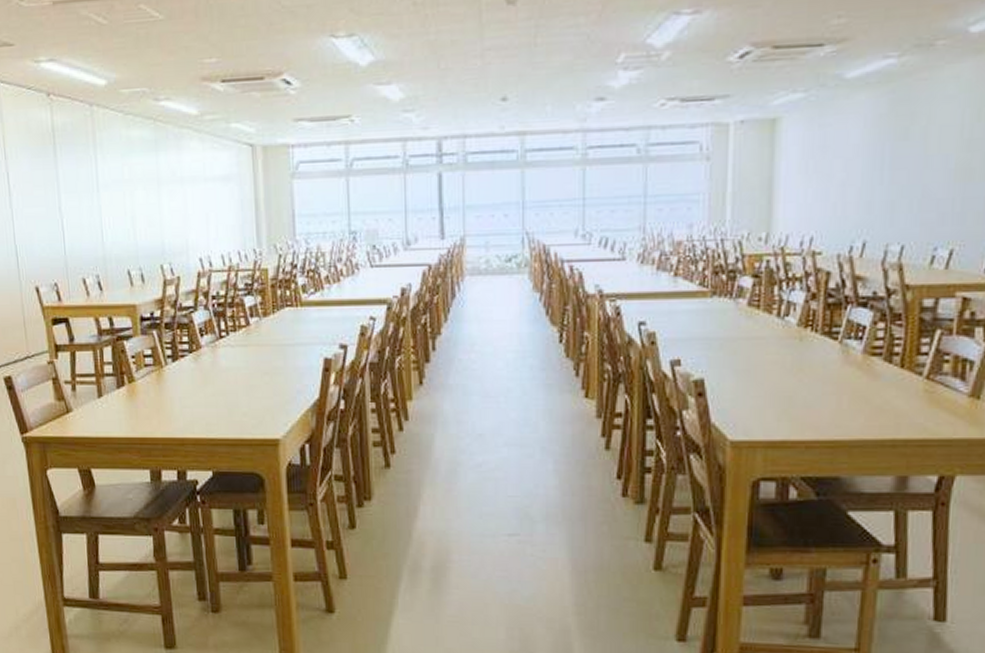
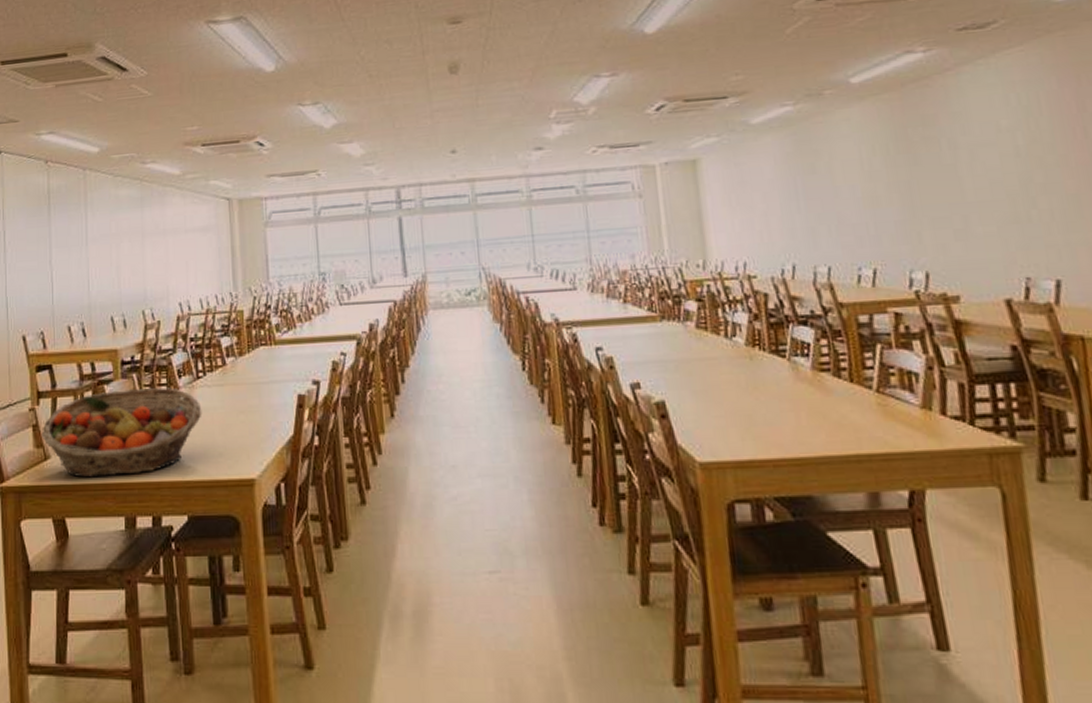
fruit basket: none [62,346,226,432] -> present [42,387,202,478]

